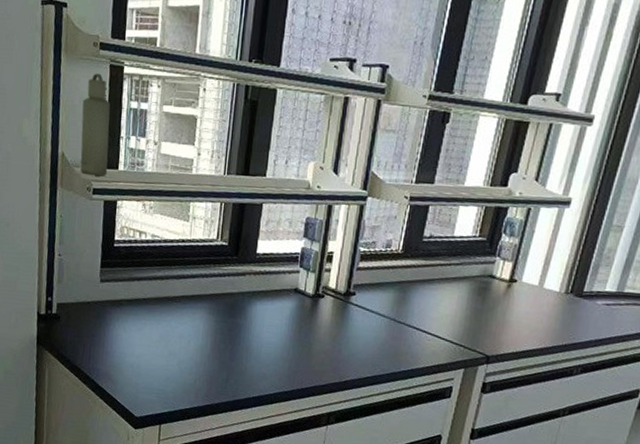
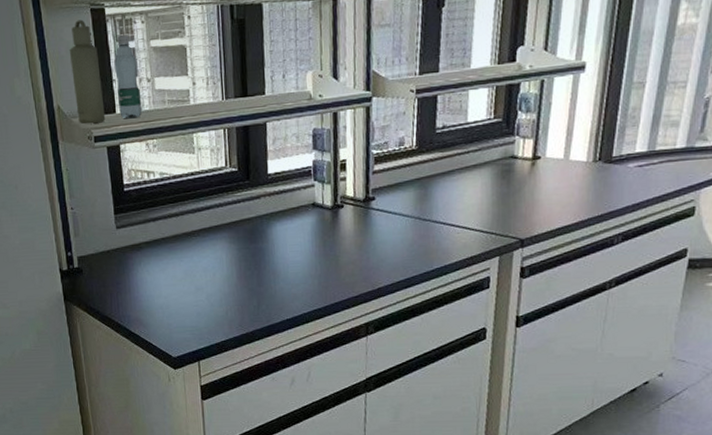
bottle: none [121,95,148,178] -> present [114,35,142,119]

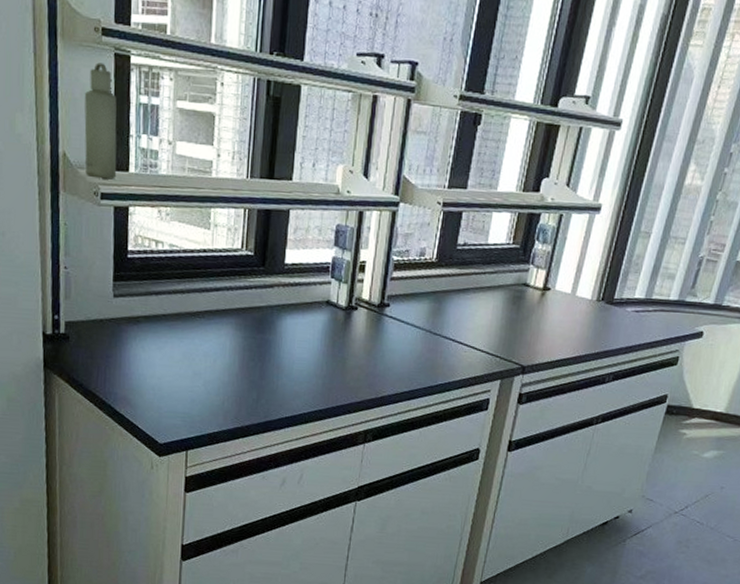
bottle: present [114,35,142,119] -> none [132,89,160,181]

